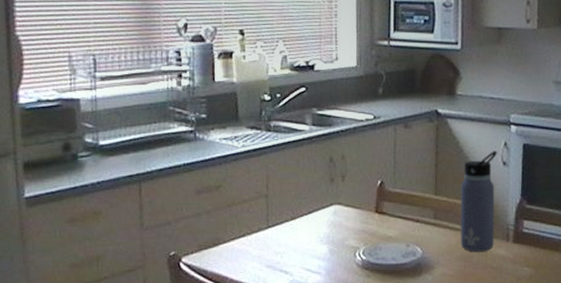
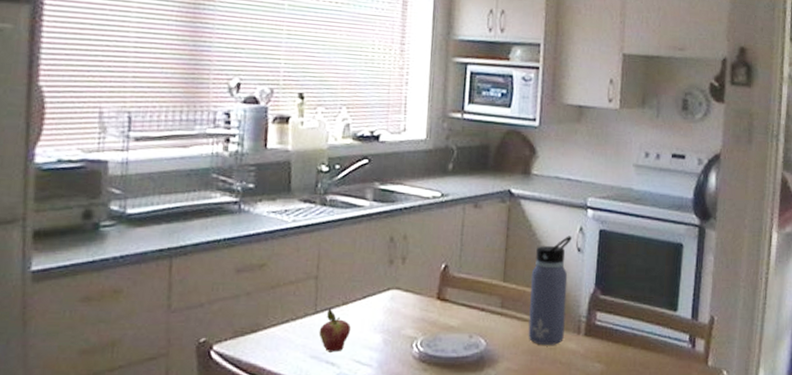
fruit: none [272,223,299,262] -> present [318,308,351,352]

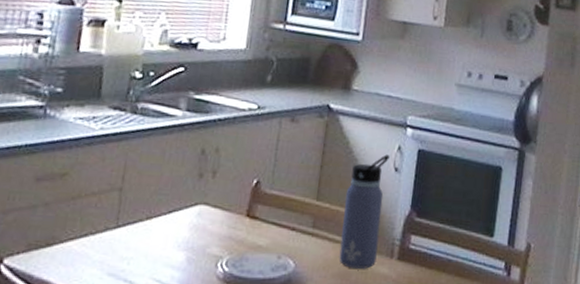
fruit: present [318,308,351,352] -> none [118,222,153,270]

